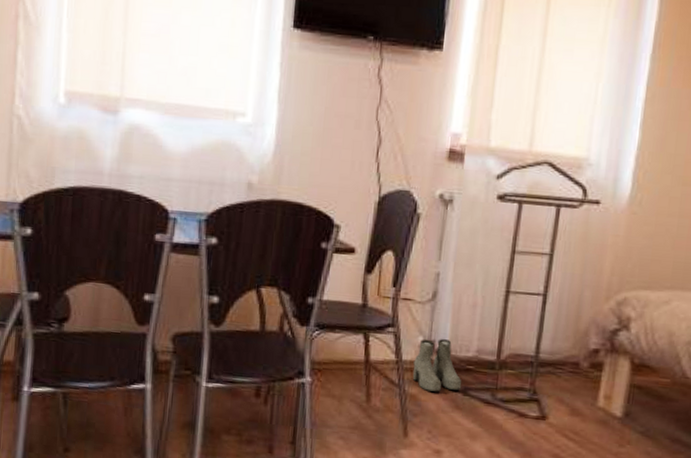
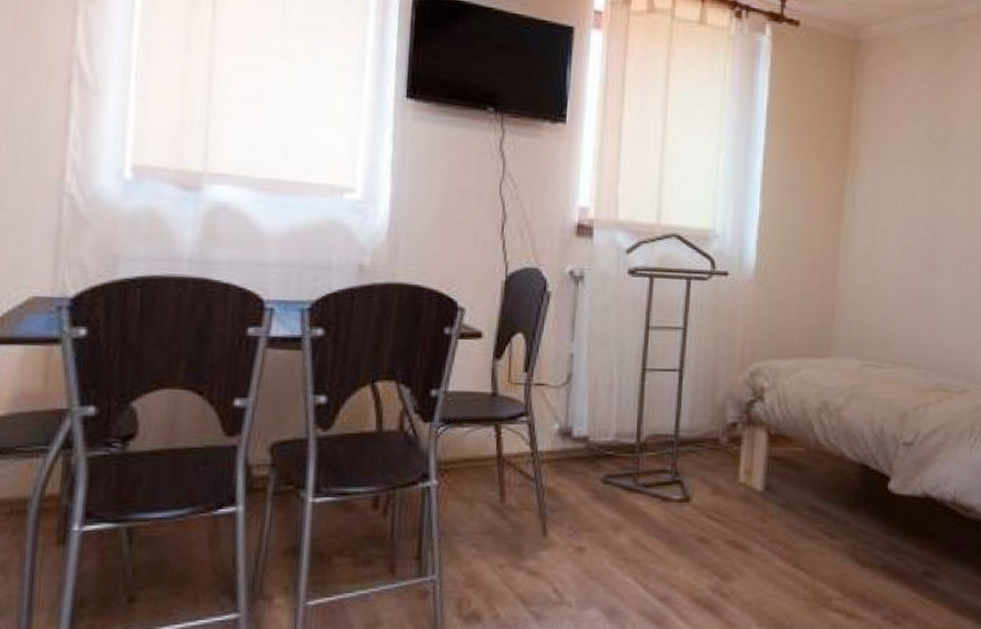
boots: present [412,339,462,392] -> none [549,425,602,483]

